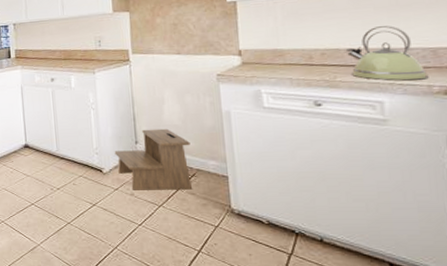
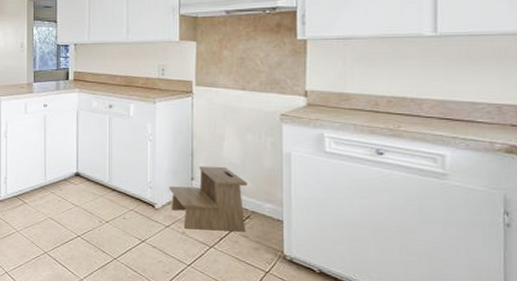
kettle: present [347,25,429,81] -> none [413,78,492,136]

